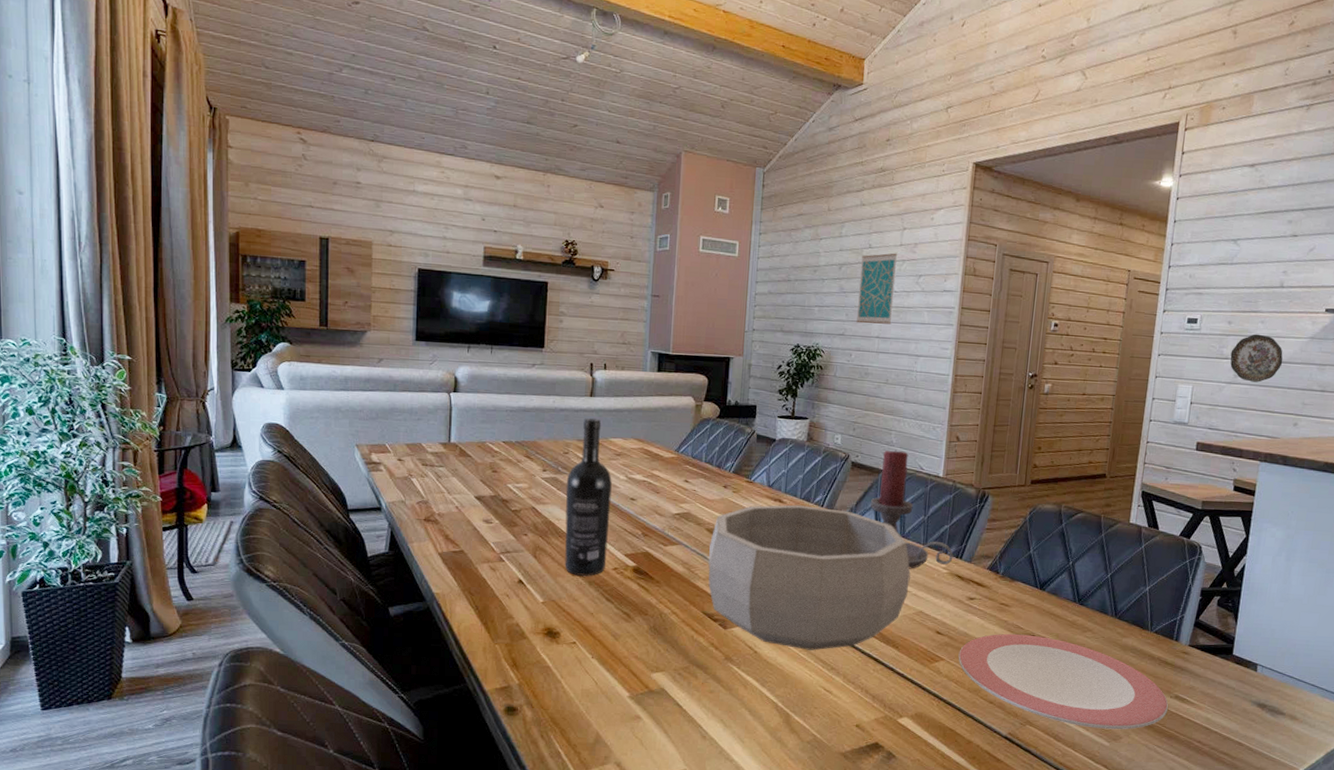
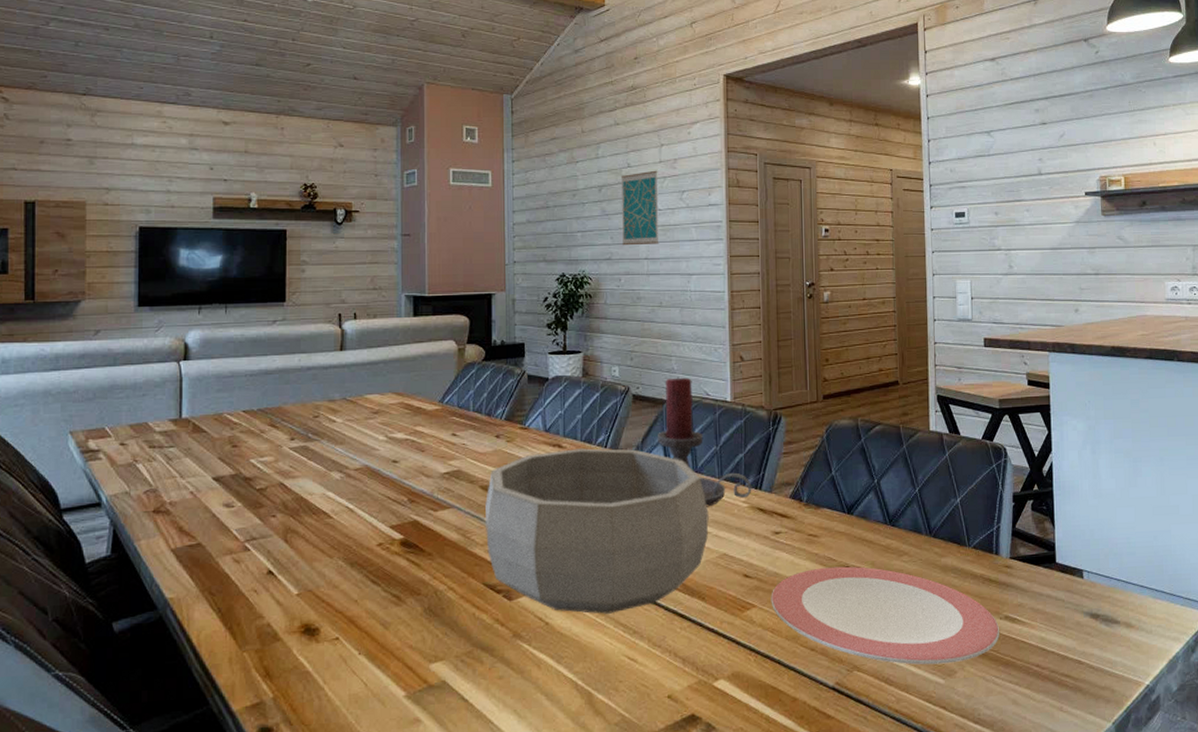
wine bottle: present [565,417,612,576] -> none [318,374,370,557]
decorative plate: present [1230,334,1283,383] -> none [1002,222,1054,271]

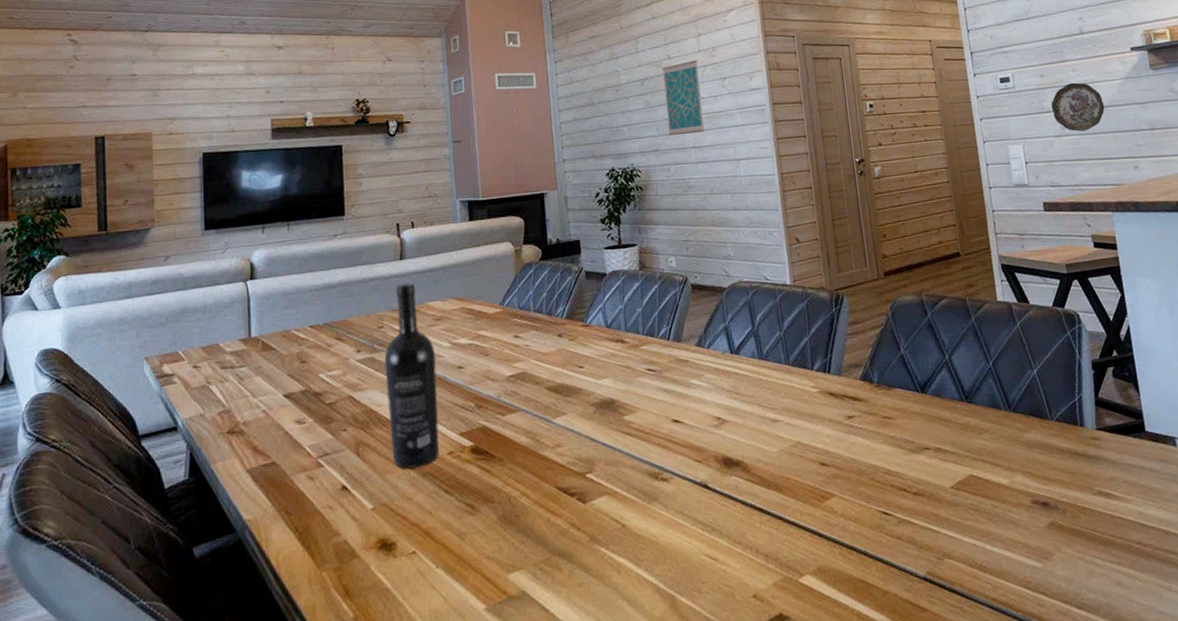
wine bottle: none [318,374,370,557] -> present [384,282,440,469]
decorative bowl: present [485,448,709,614] -> none [552,340,780,512]
candle holder: present [658,376,752,507] -> none [720,262,821,395]
plate: present [771,566,999,665] -> none [850,447,1094,549]
decorative plate: none [1002,222,1054,271] -> present [1051,82,1105,132]

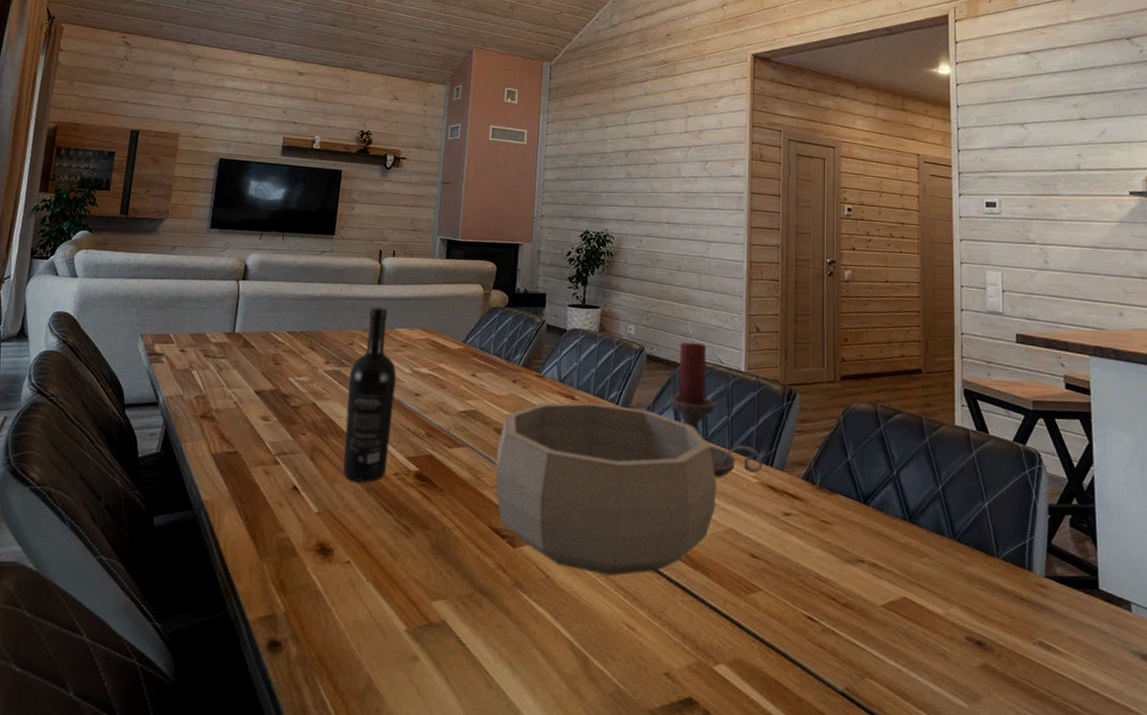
decorative bowl: none [552,340,780,512] -> present [495,402,717,576]
wall art: present [662,59,705,136] -> none [646,139,684,210]
candle holder: none [720,262,821,395] -> present [669,341,763,478]
decorative plate: present [1051,82,1105,132] -> none [1037,217,1095,269]

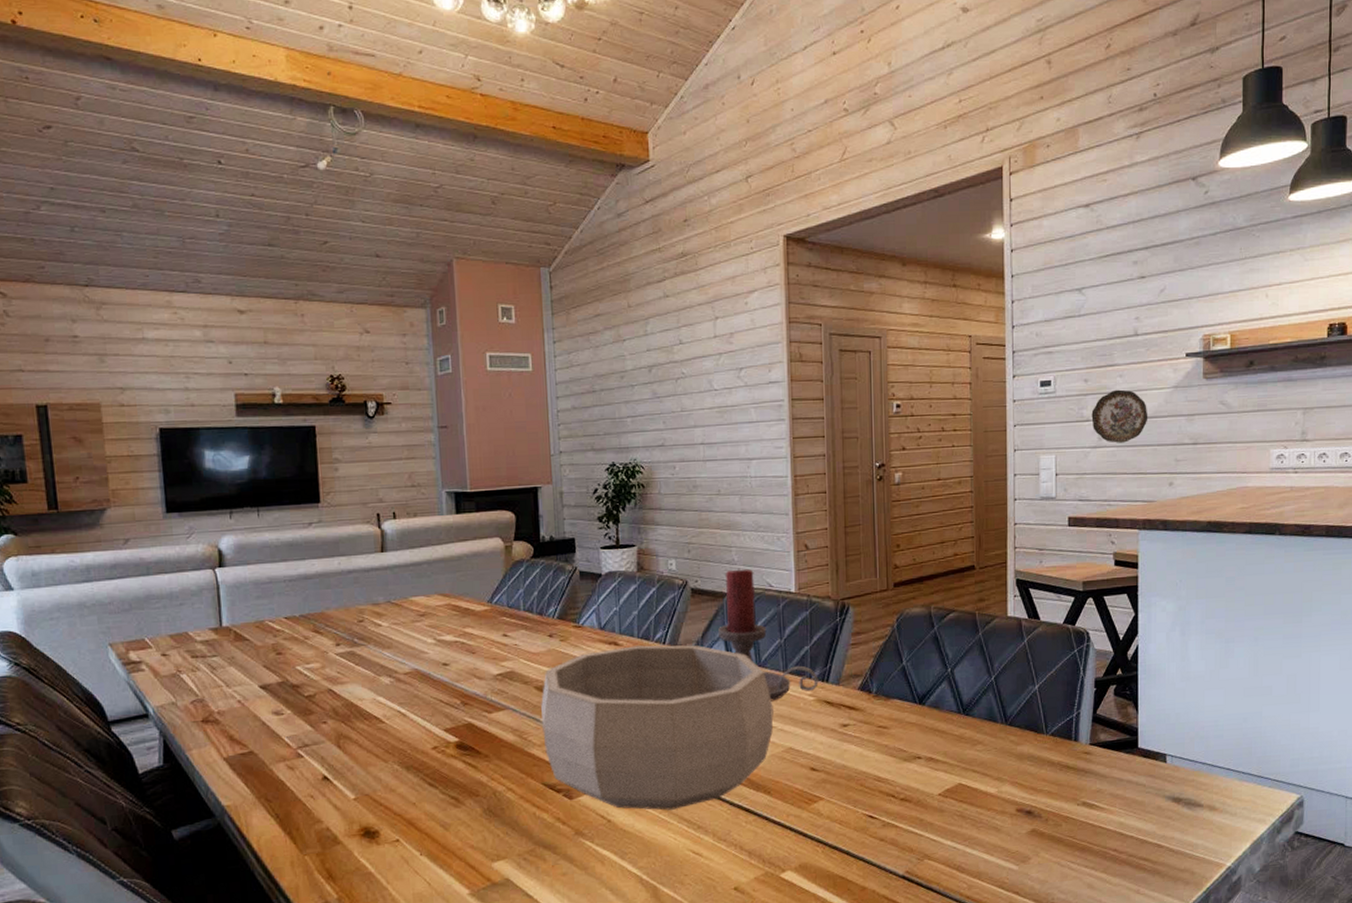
wine bottle: present [342,306,397,482] -> none [365,576,424,762]
decorative plate: none [1037,217,1095,269] -> present [1091,389,1148,443]

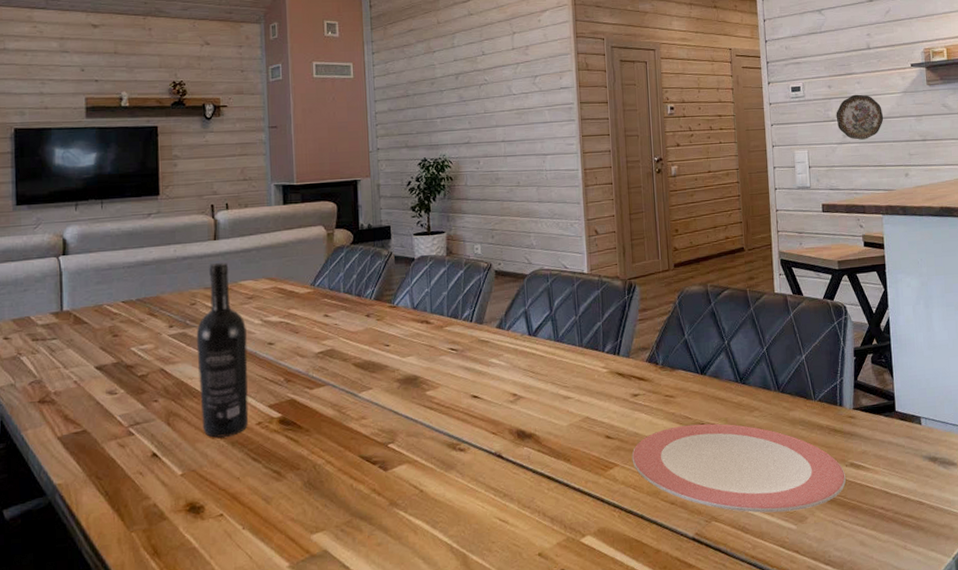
wine bottle: none [365,576,424,762] -> present [196,262,249,438]
decorative bowl: present [541,645,774,810] -> none [359,322,571,480]
candle holder: present [718,568,819,702] -> none [520,251,611,374]
plate: none [839,757,1076,852] -> present [632,423,846,513]

